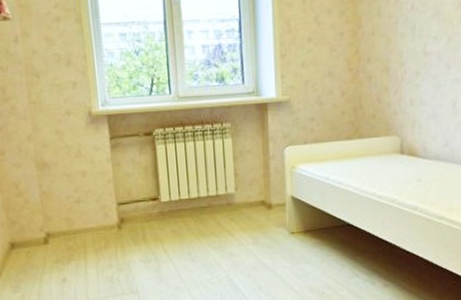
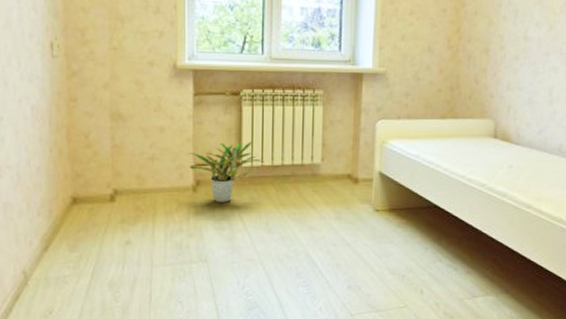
potted plant: none [110,177,181,237] -> present [188,141,264,202]

